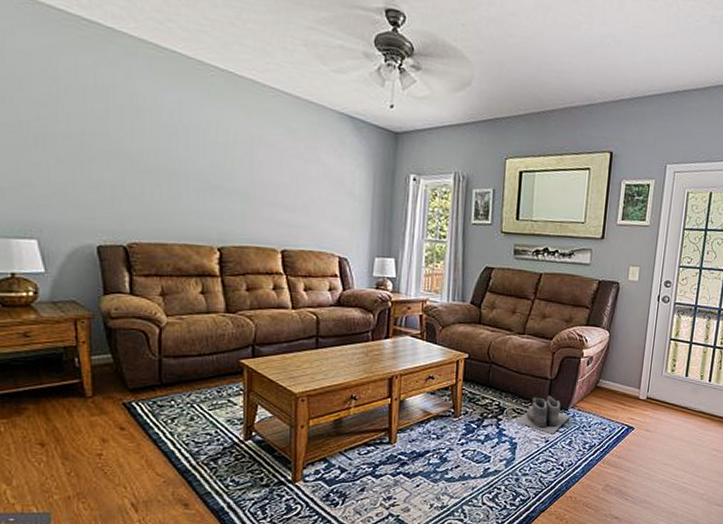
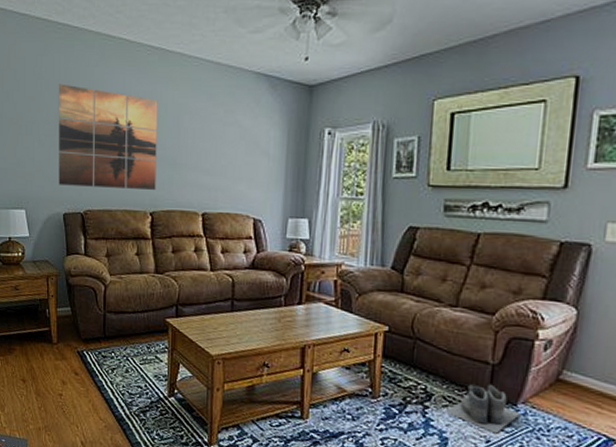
wall art: none [84,91,226,224] -> present [58,84,158,190]

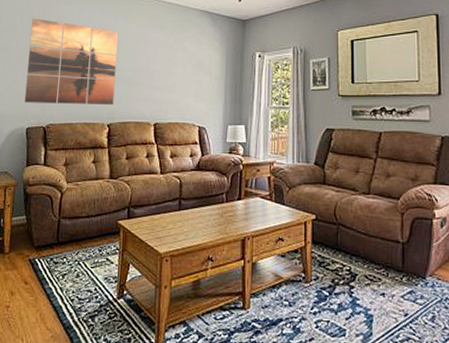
boots: present [445,383,522,434] -> none [368,260,430,307]

